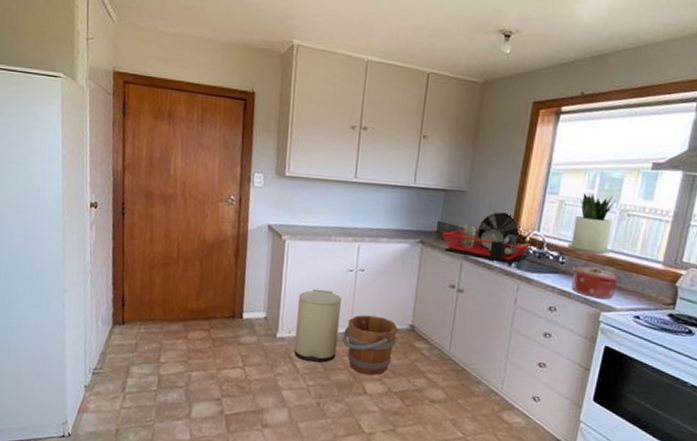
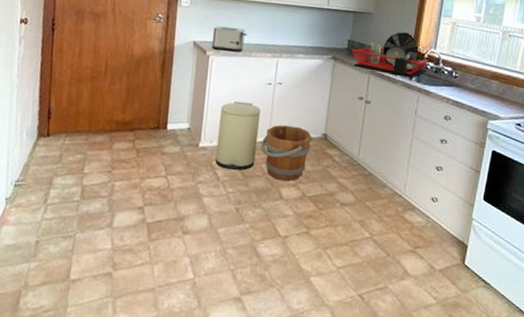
toaster: none [287,207,326,236] -> present [211,26,247,52]
planter: present [567,193,616,255] -> none [459,16,499,70]
casserole: present [571,266,621,300] -> none [463,80,505,109]

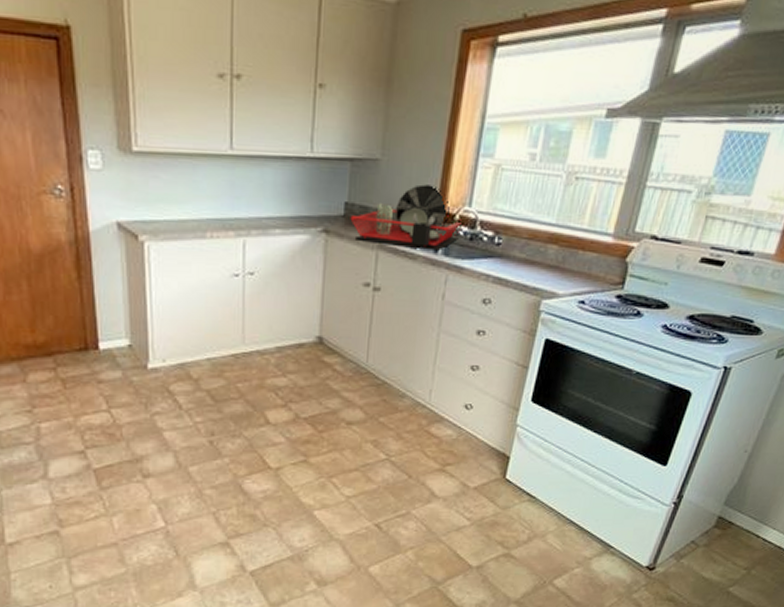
toaster: present [211,26,247,52] -> none [144,196,196,233]
pedal bin: present [215,101,261,171] -> none [170,302,229,395]
bucket: present [260,125,312,182] -> none [233,330,302,402]

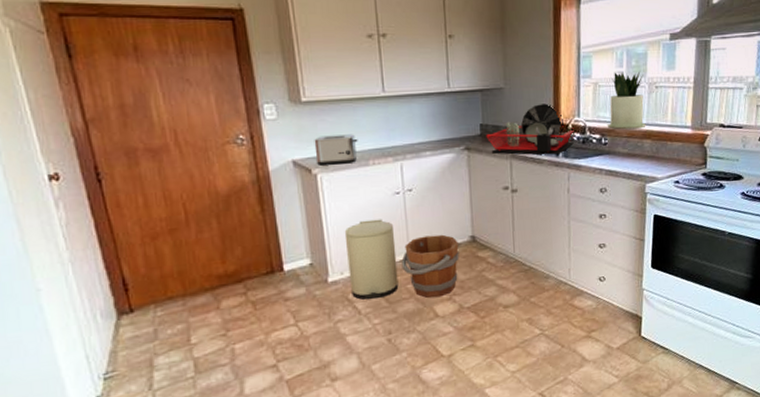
toaster: none [144,196,196,233] -> present [314,134,358,166]
pedal bin: none [170,302,229,395] -> present [344,219,399,300]
bucket: none [233,330,302,402] -> present [401,234,459,298]
planter: none [504,153,562,230] -> present [607,71,646,130]

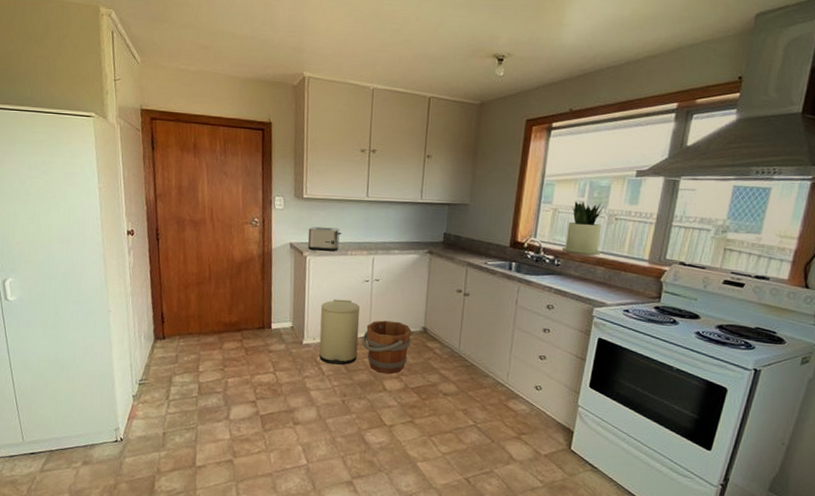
dish rack: present [486,103,577,156] -> none [447,222,531,270]

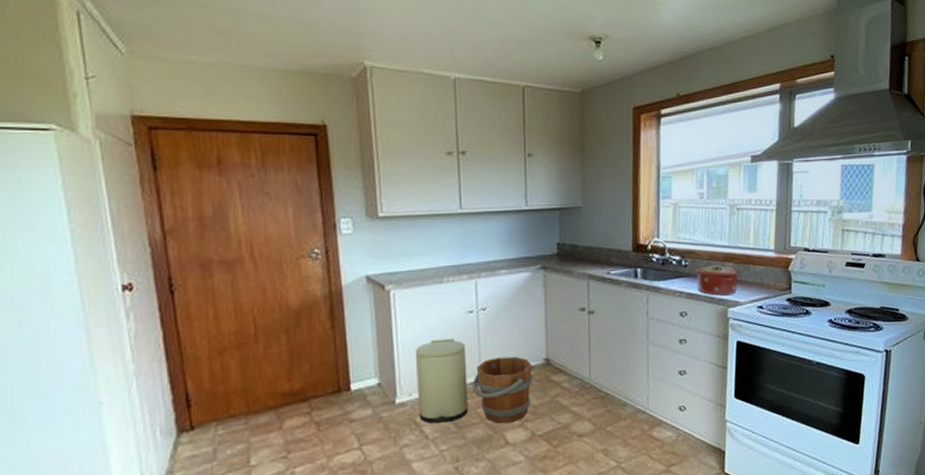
toaster: present [307,226,342,251] -> none [389,250,433,282]
planter: present [561,201,604,256] -> none [687,193,728,252]
casserole: none [566,267,611,296] -> present [695,265,741,296]

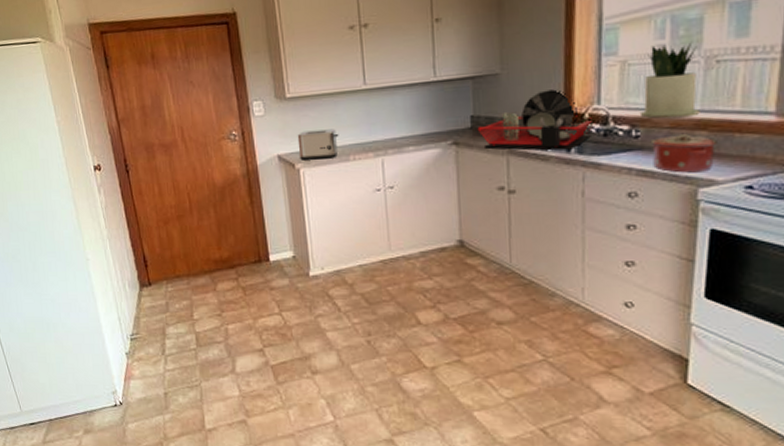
toaster: none [389,250,433,282] -> present [297,129,339,160]
pedal bin: present [415,338,469,424] -> none [325,216,379,298]
bucket: present [472,356,533,424] -> none [381,236,445,304]
dish rack: none [563,223,656,277] -> present [477,89,596,151]
planter: none [687,193,728,252] -> present [639,42,700,120]

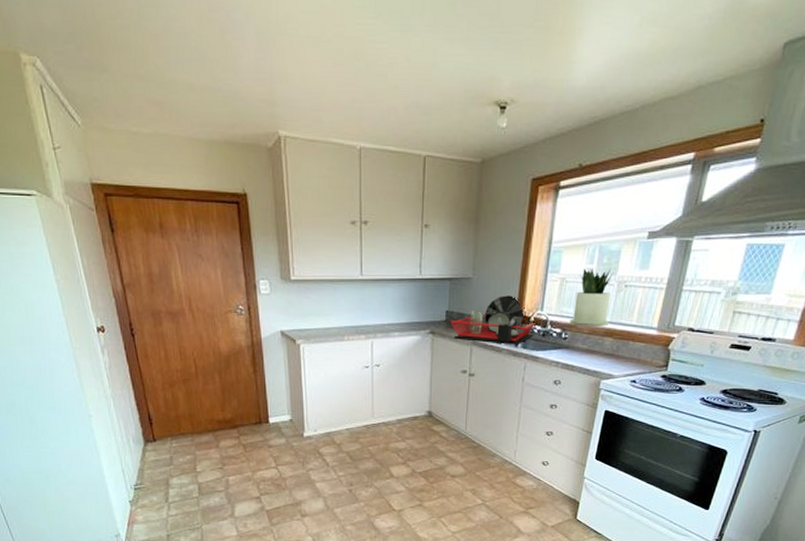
toaster: present [297,129,339,160] -> none [299,311,336,337]
casserole: present [650,134,719,173] -> none [574,339,619,368]

